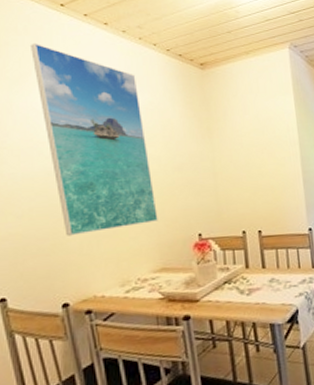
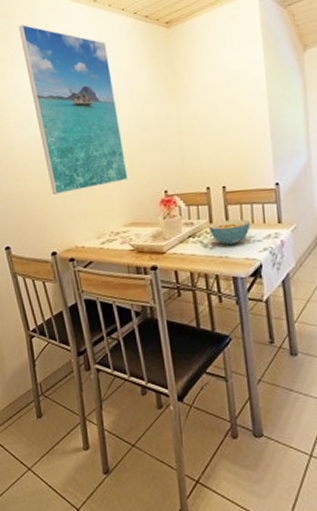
cereal bowl: none [244,264,286,291] -> present [208,219,251,246]

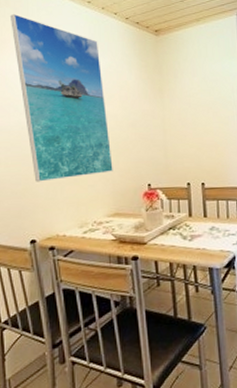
cereal bowl: present [208,219,251,246] -> none [188,214,226,238]

